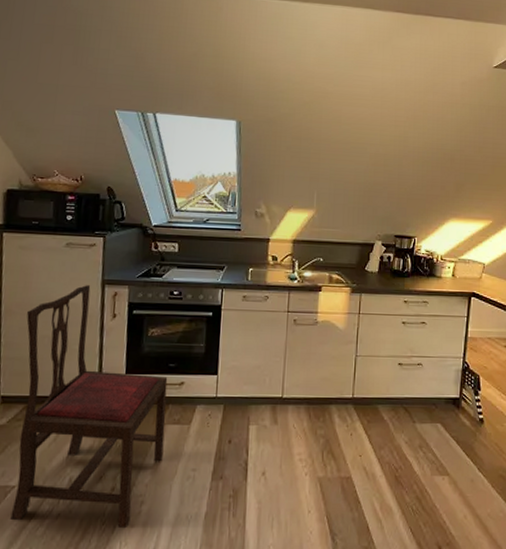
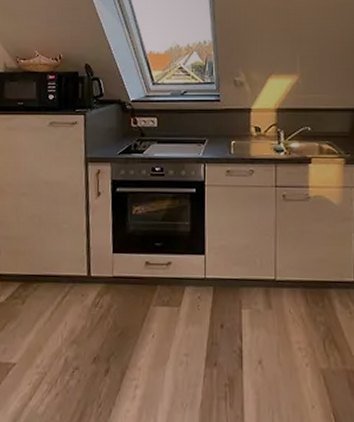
dining chair: present [10,285,168,527] -> none [13,164,155,412]

